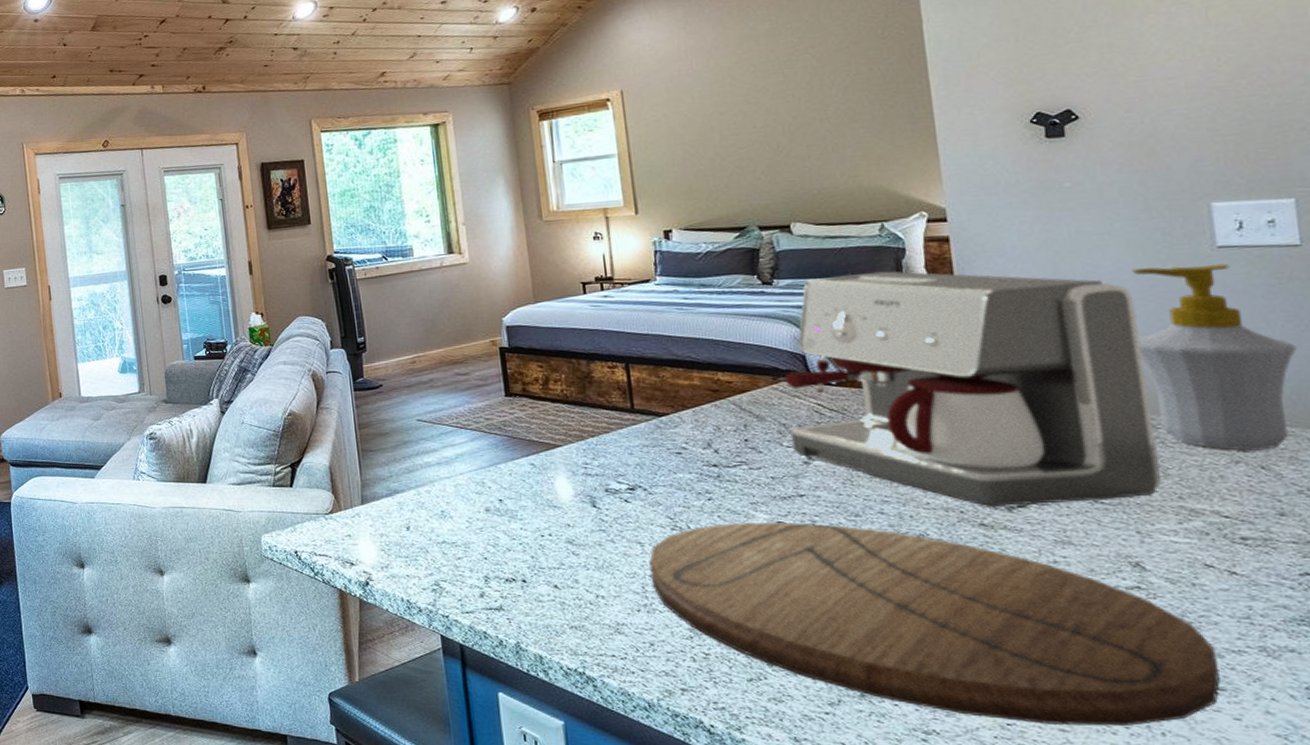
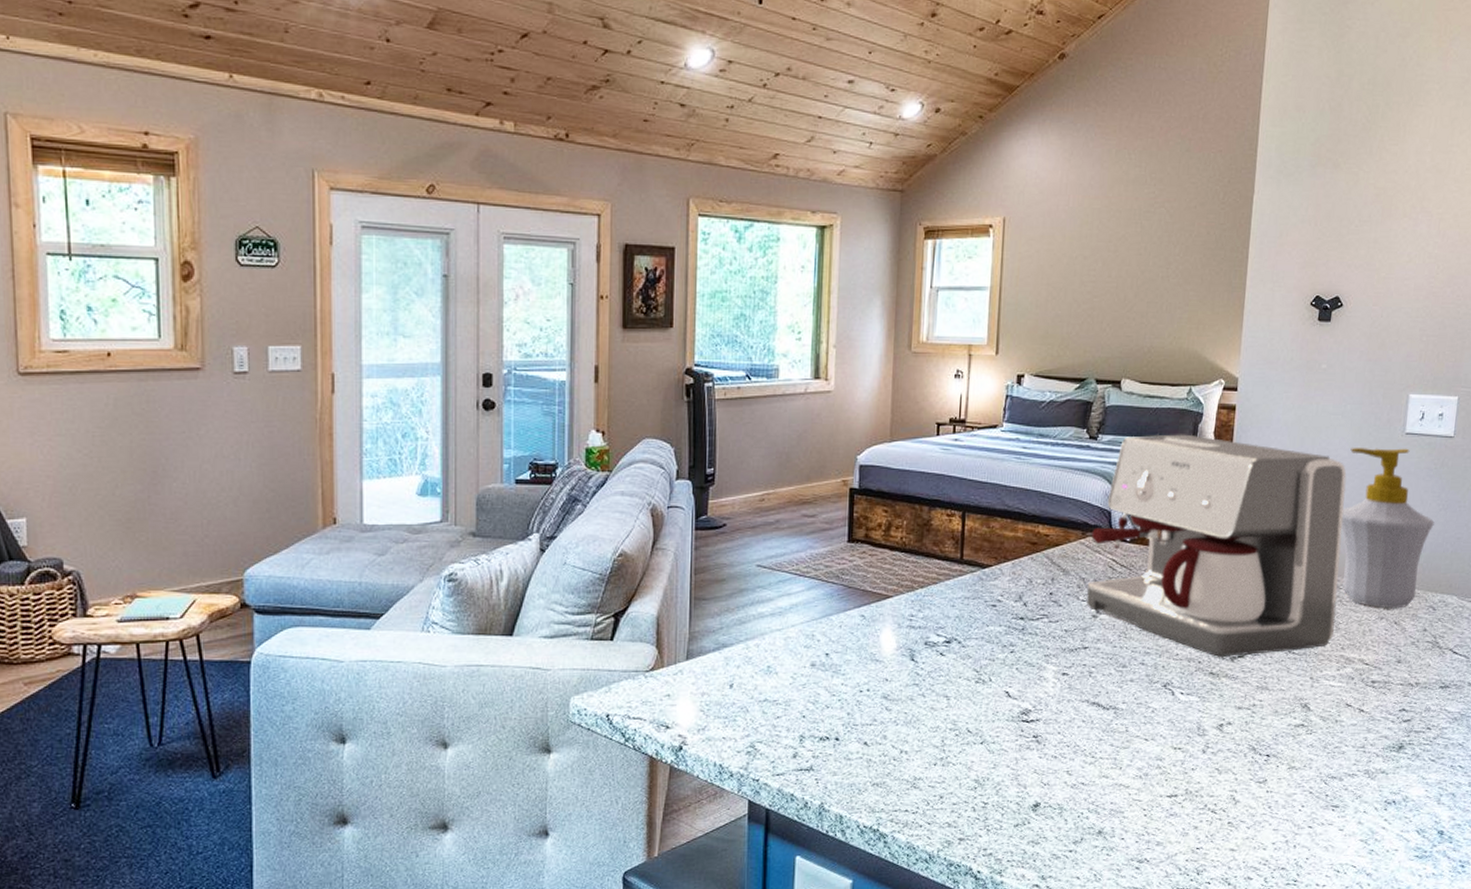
cutting board: present [649,523,1220,727] -> none [950,674,1339,846]

